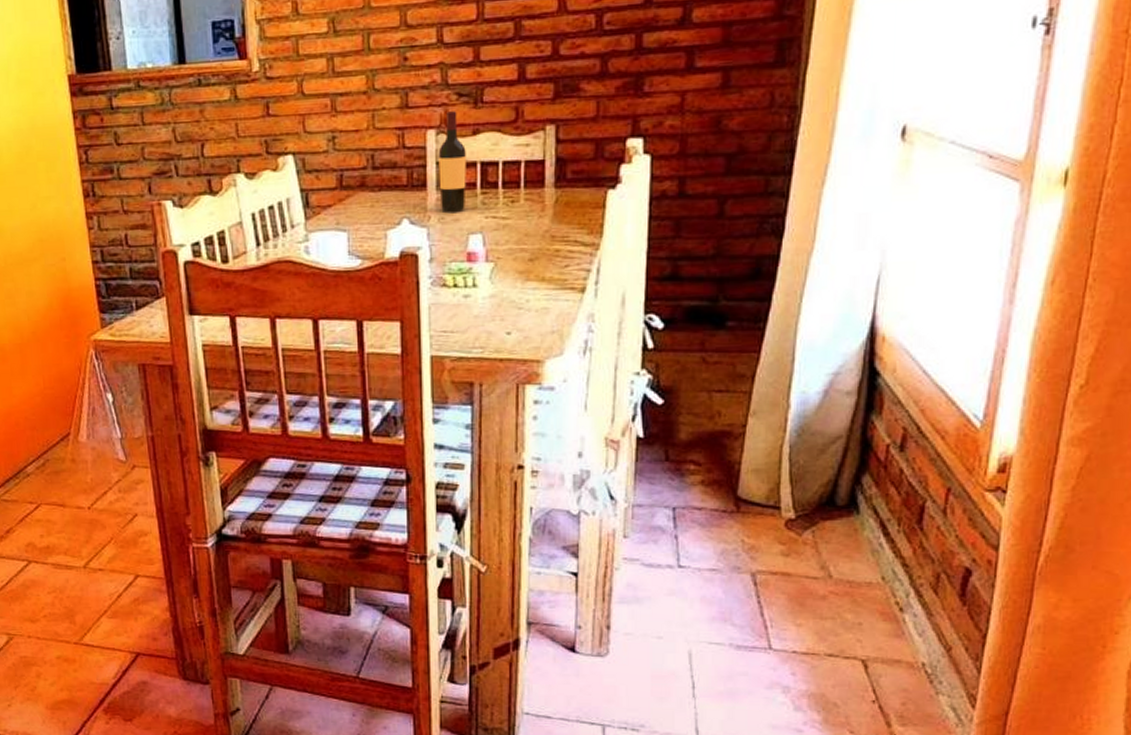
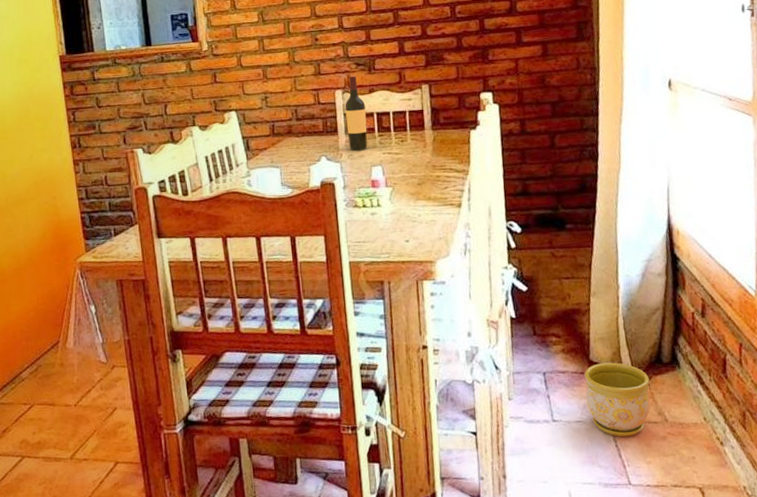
flowerpot: none [725,501,815,593] -> present [584,362,650,437]

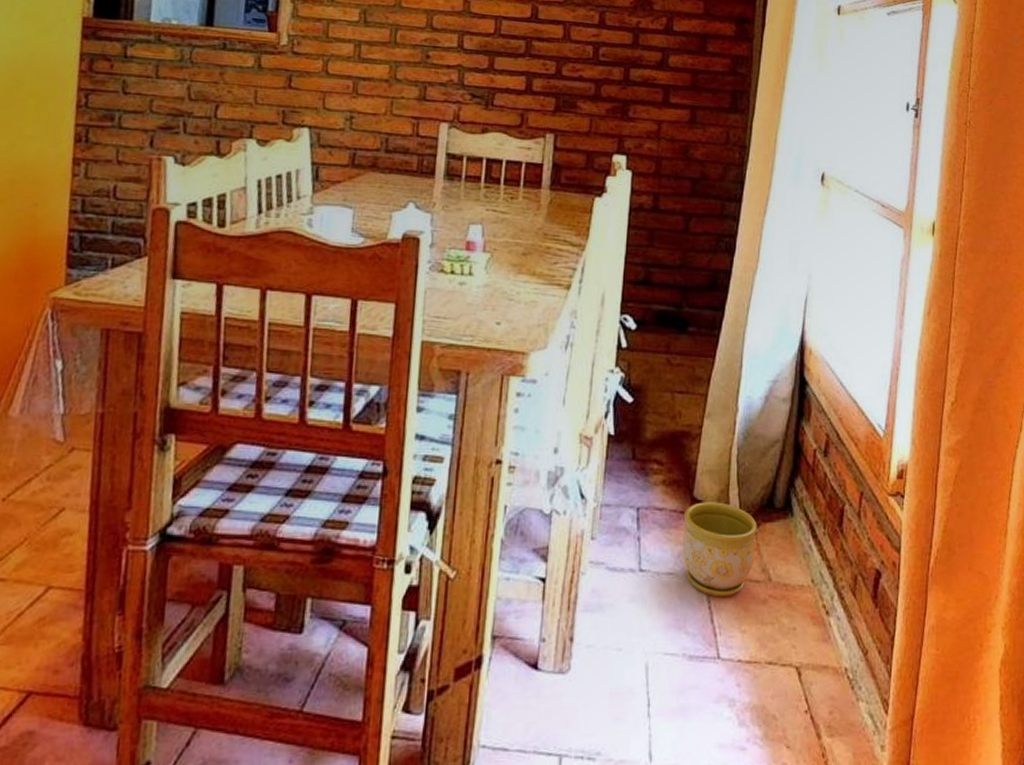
wine bottle: present [345,76,368,152] -> none [446,109,474,203]

